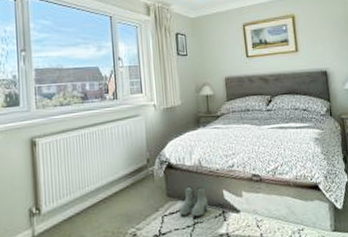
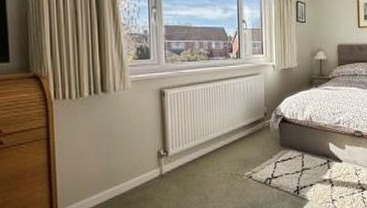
boots: present [179,186,209,217] -> none [290,138,316,164]

